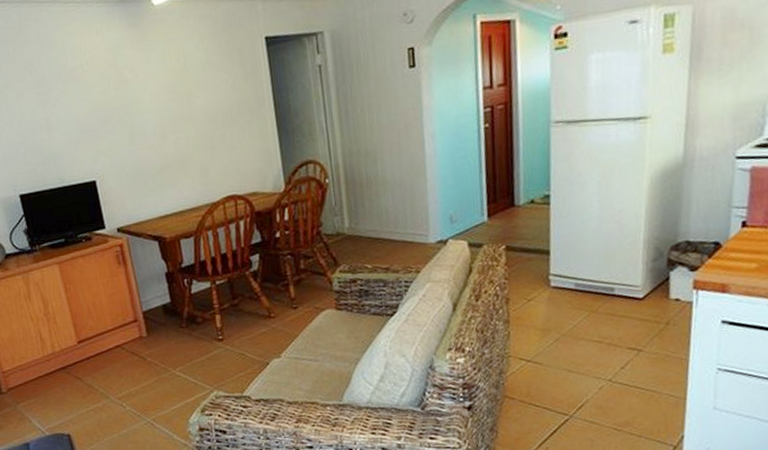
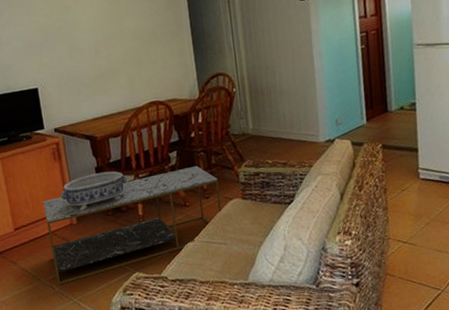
coffee table: none [108,271,312,403] -> present [43,165,221,285]
decorative bowl: none [127,277,202,323] -> present [60,171,127,212]

